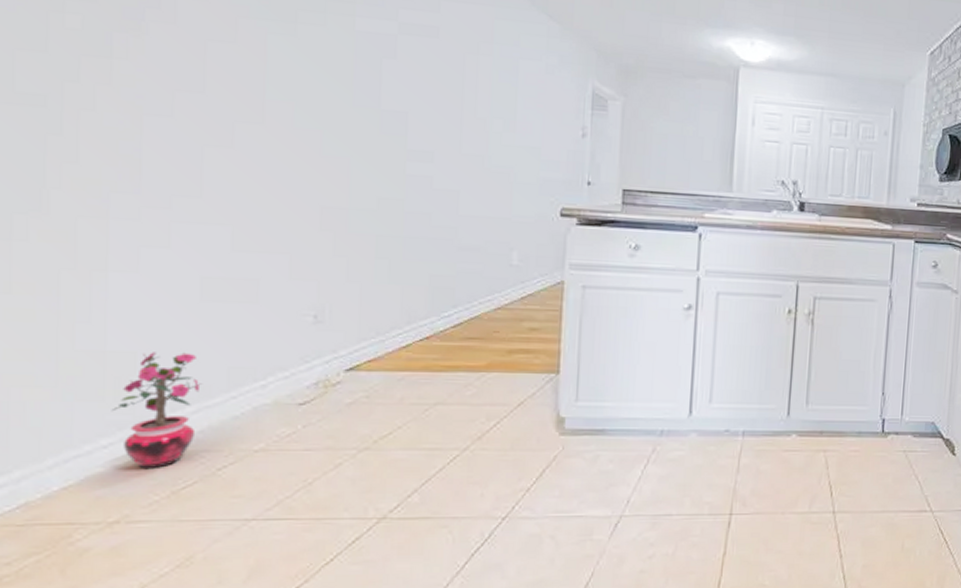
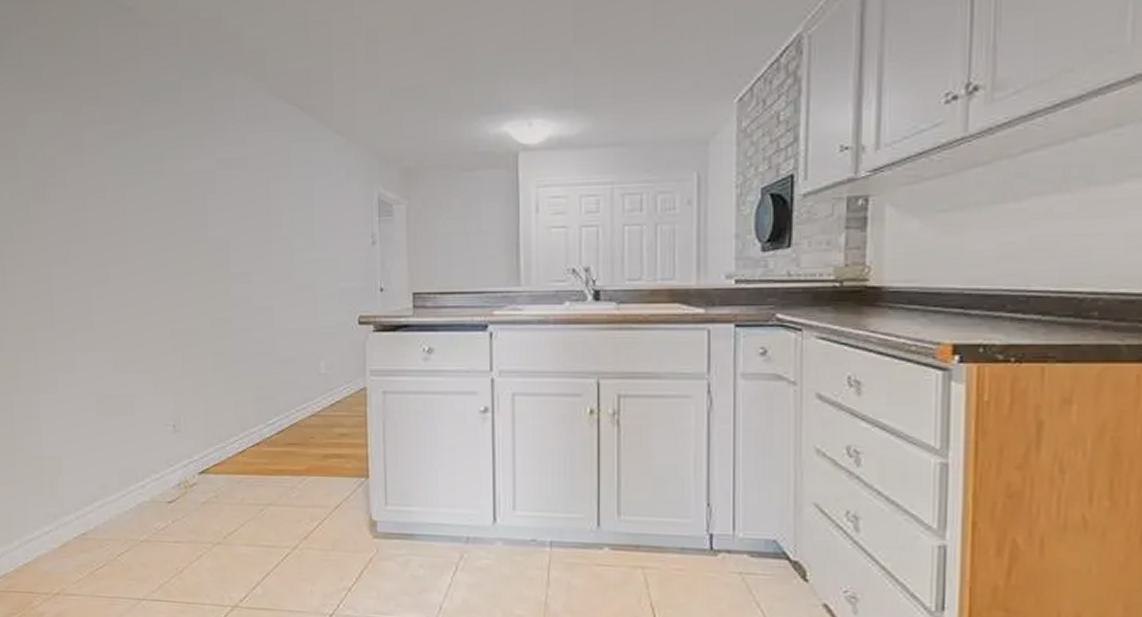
potted plant: present [111,352,203,468] -> none [49,457,103,552]

